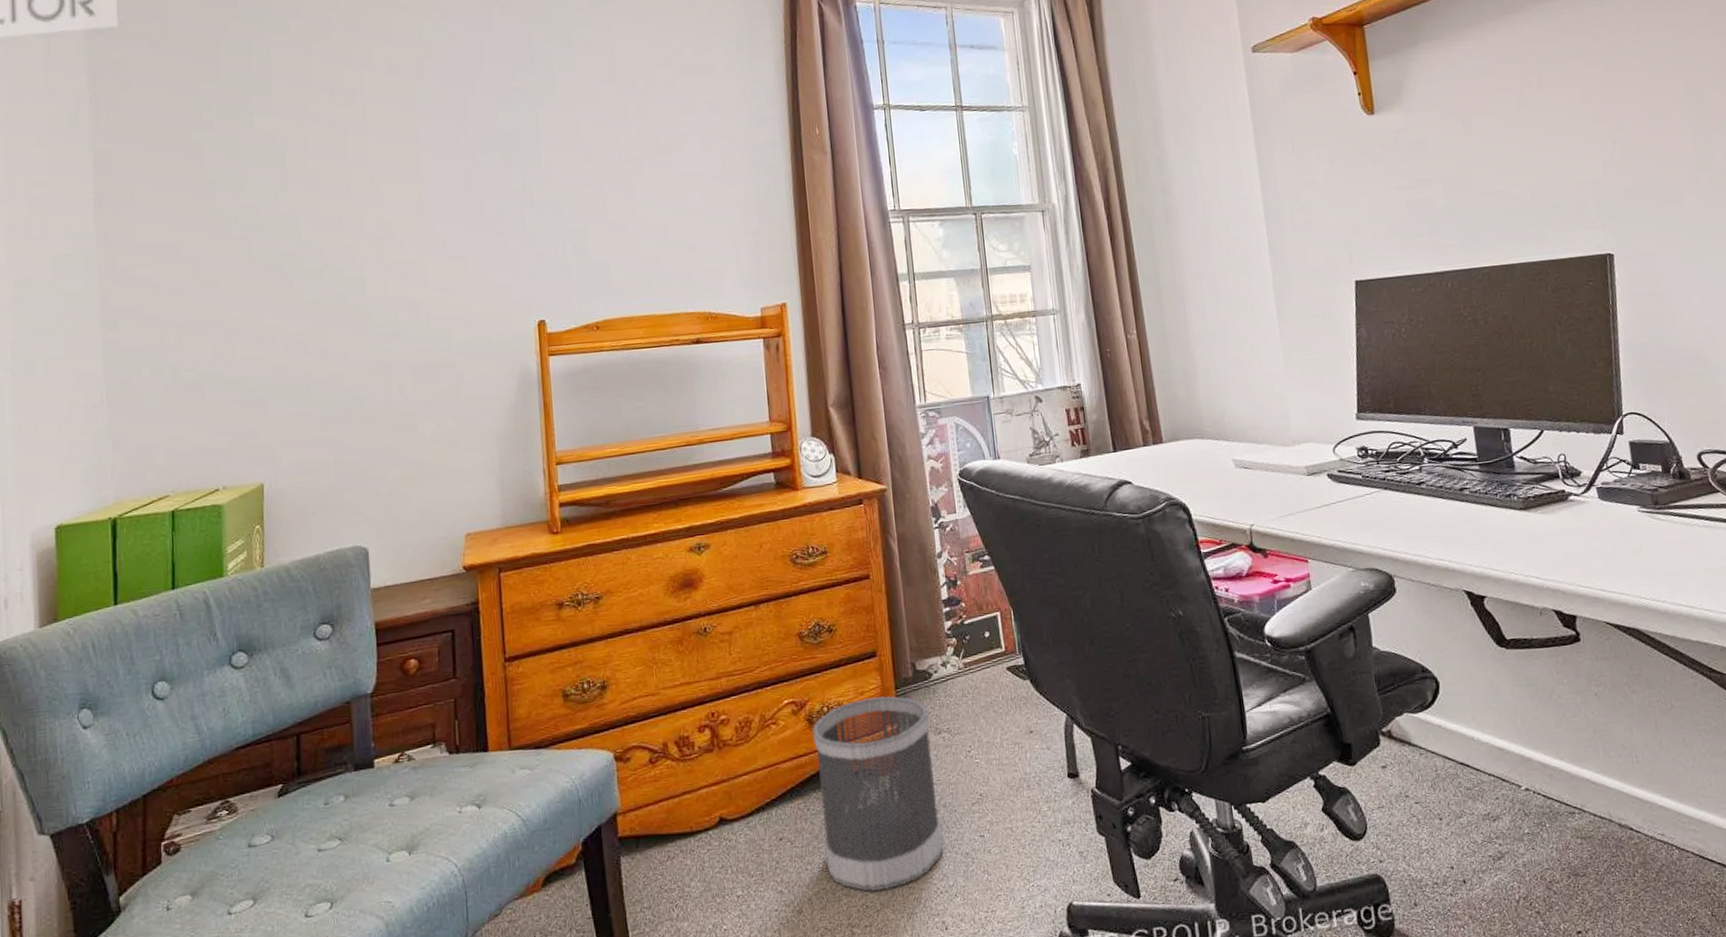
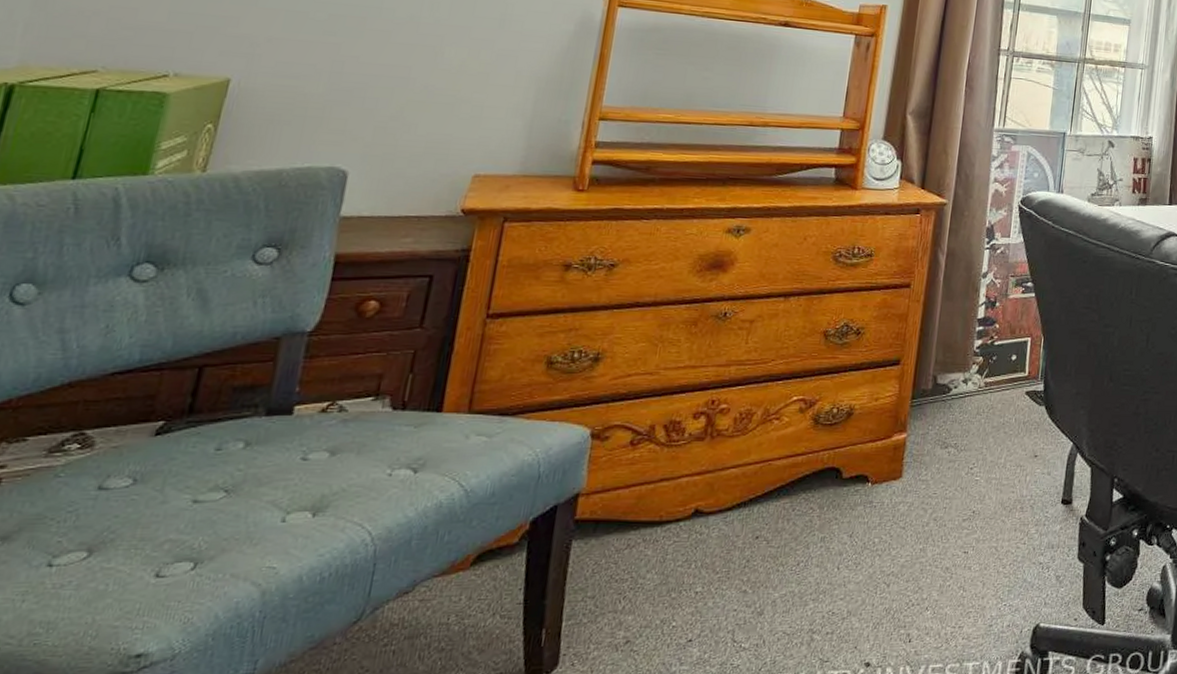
wastebasket: present [812,696,944,892] -> none [799,405,941,599]

